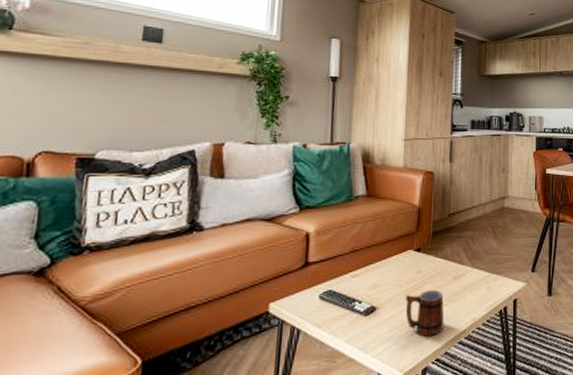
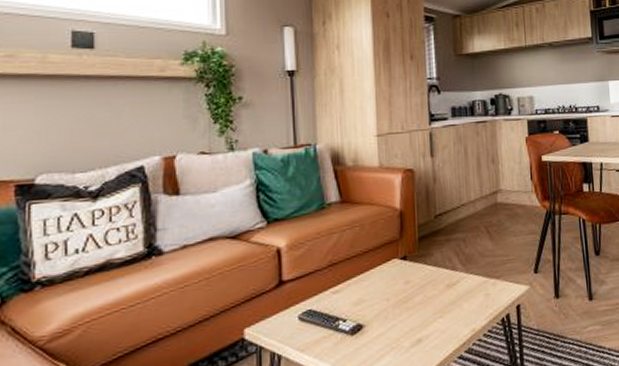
mug: present [406,289,445,337] -> none [395,300,441,353]

